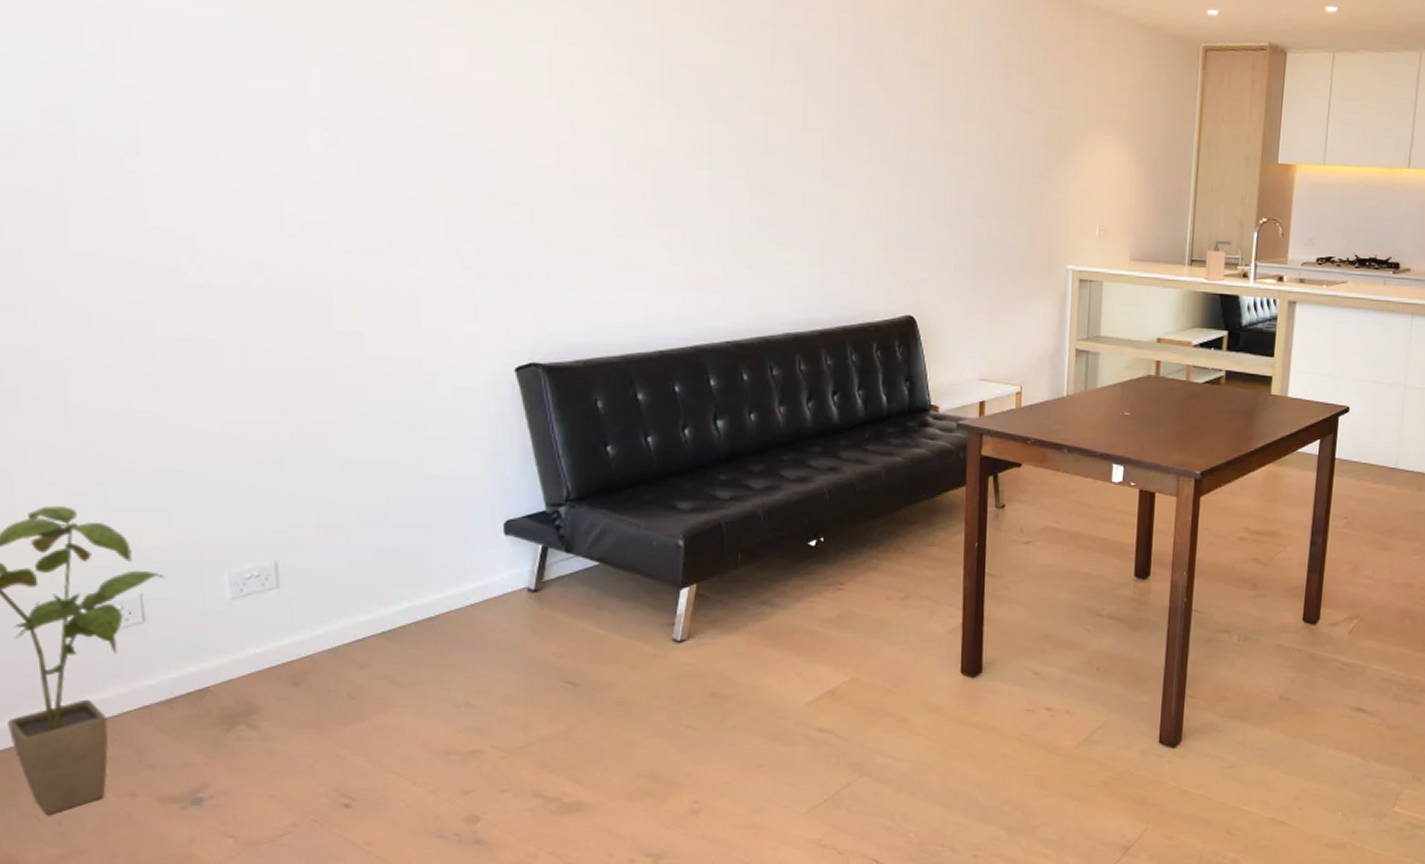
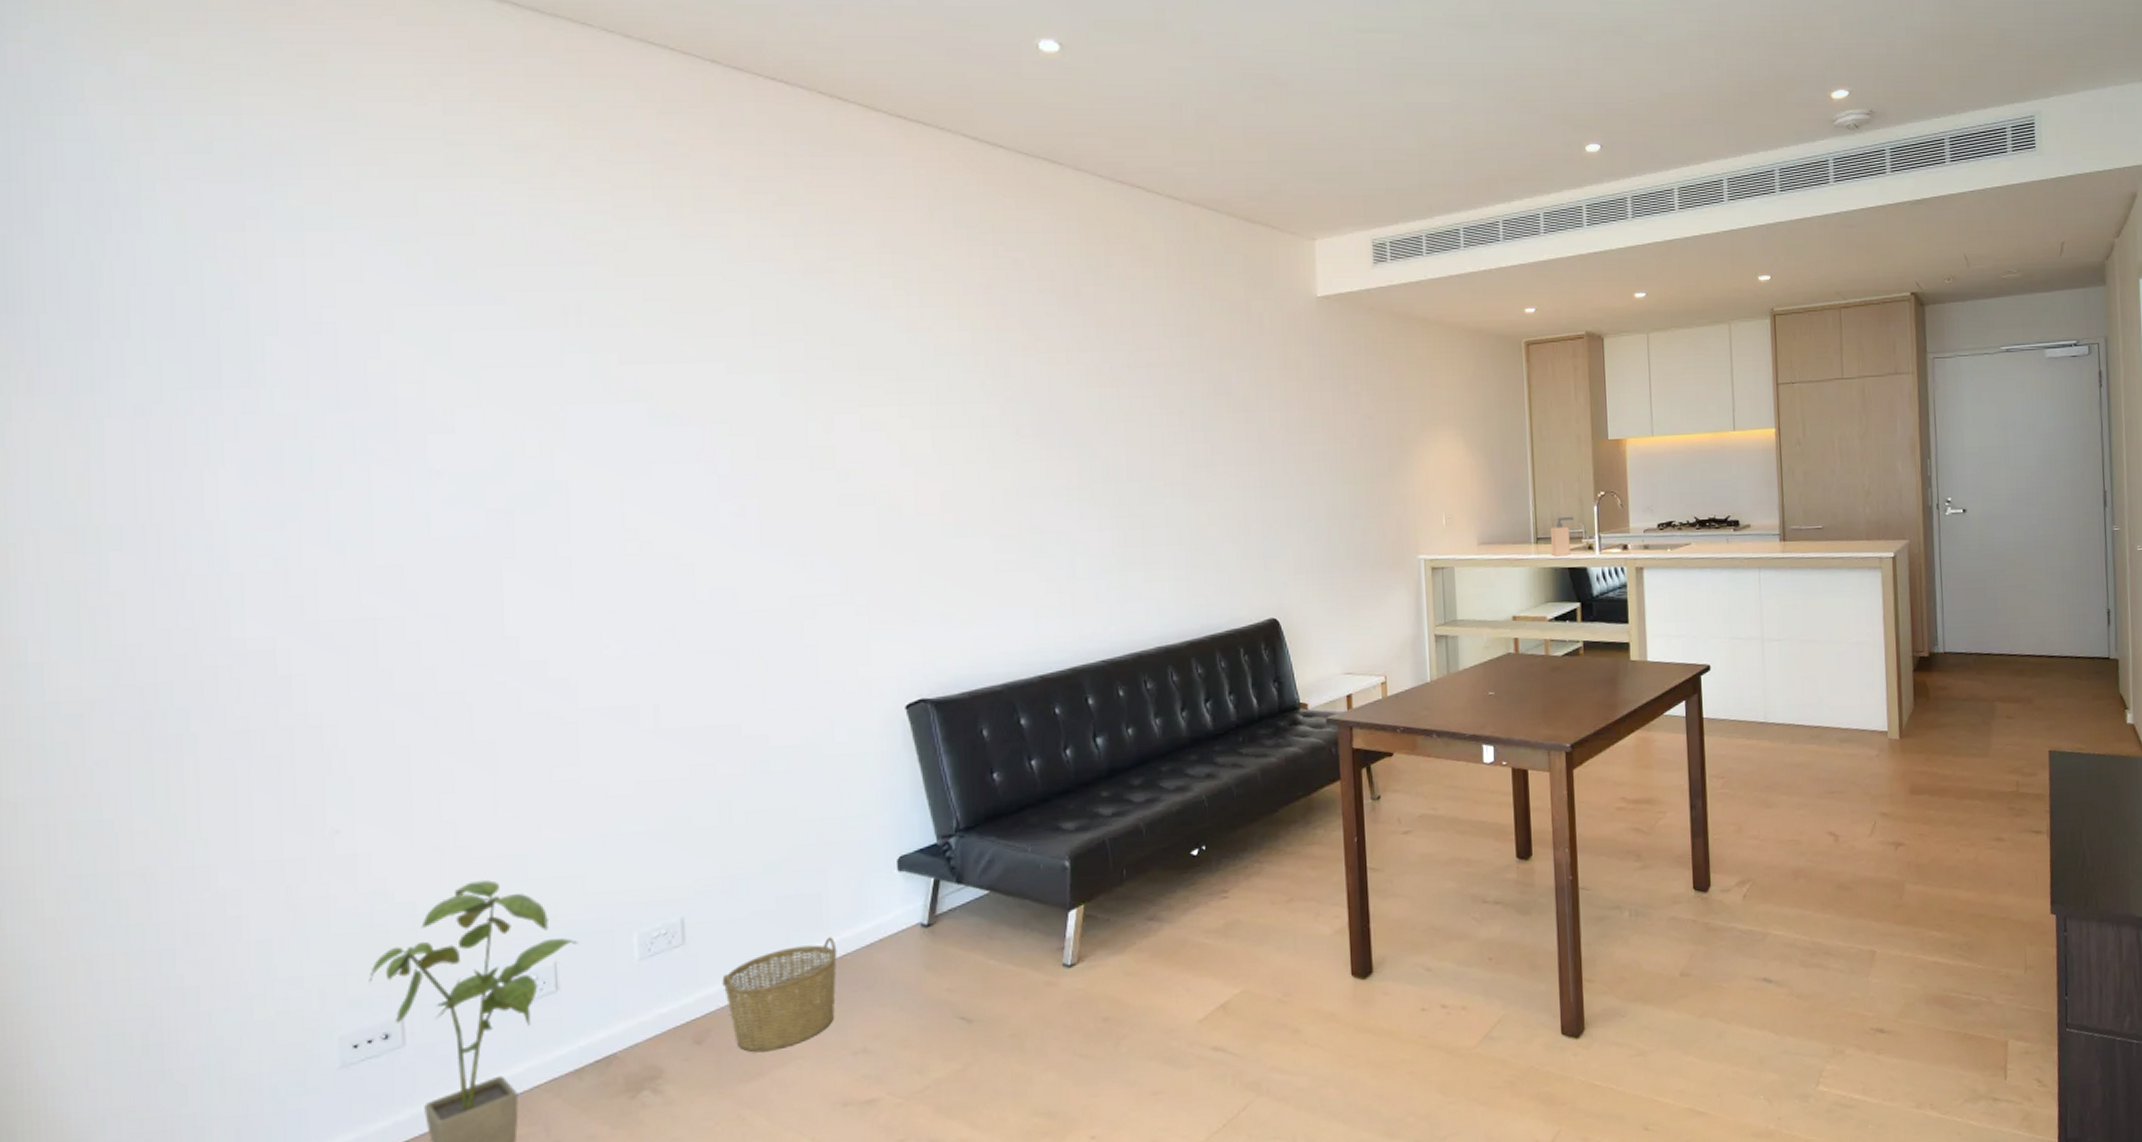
basket: none [319,594,440,698] -> present [722,937,837,1053]

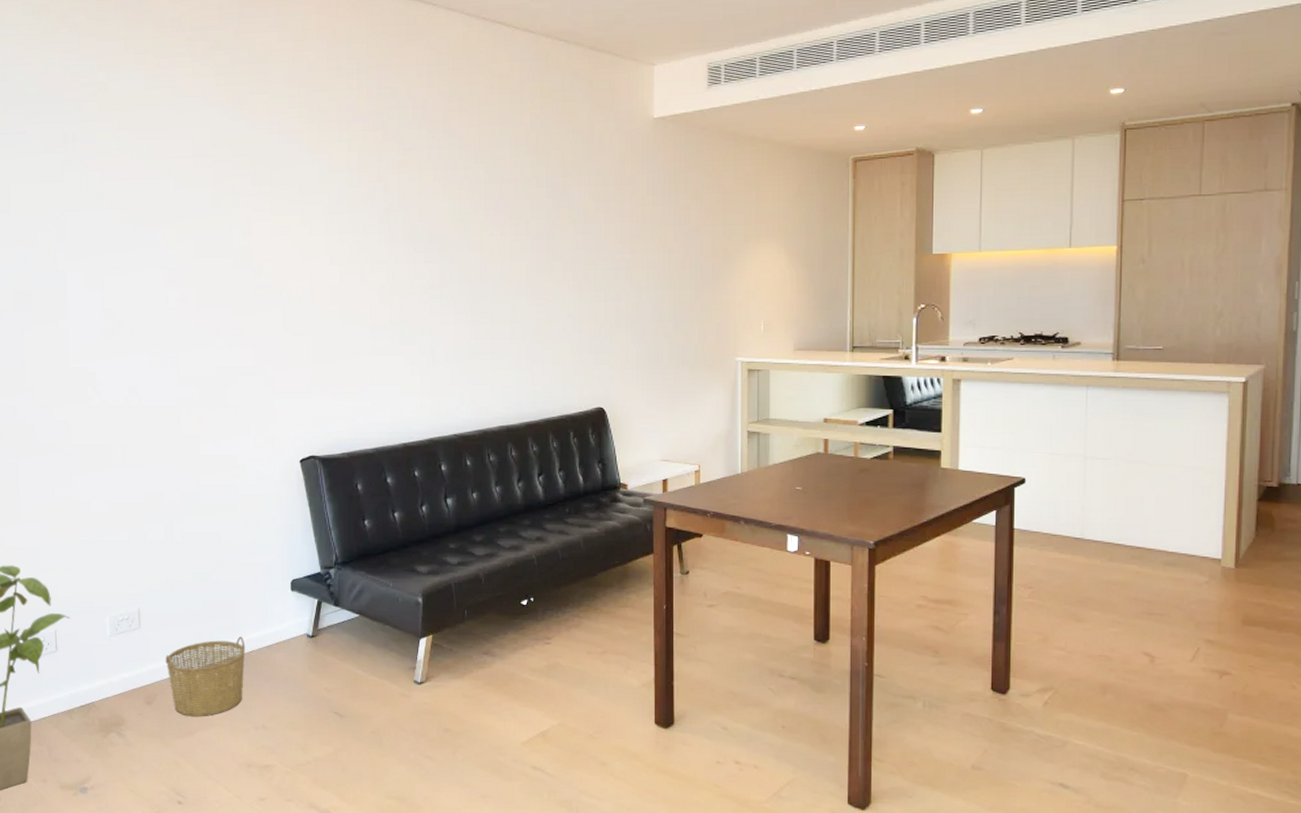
soap dispenser: present [1550,516,1574,557] -> none [866,327,892,365]

